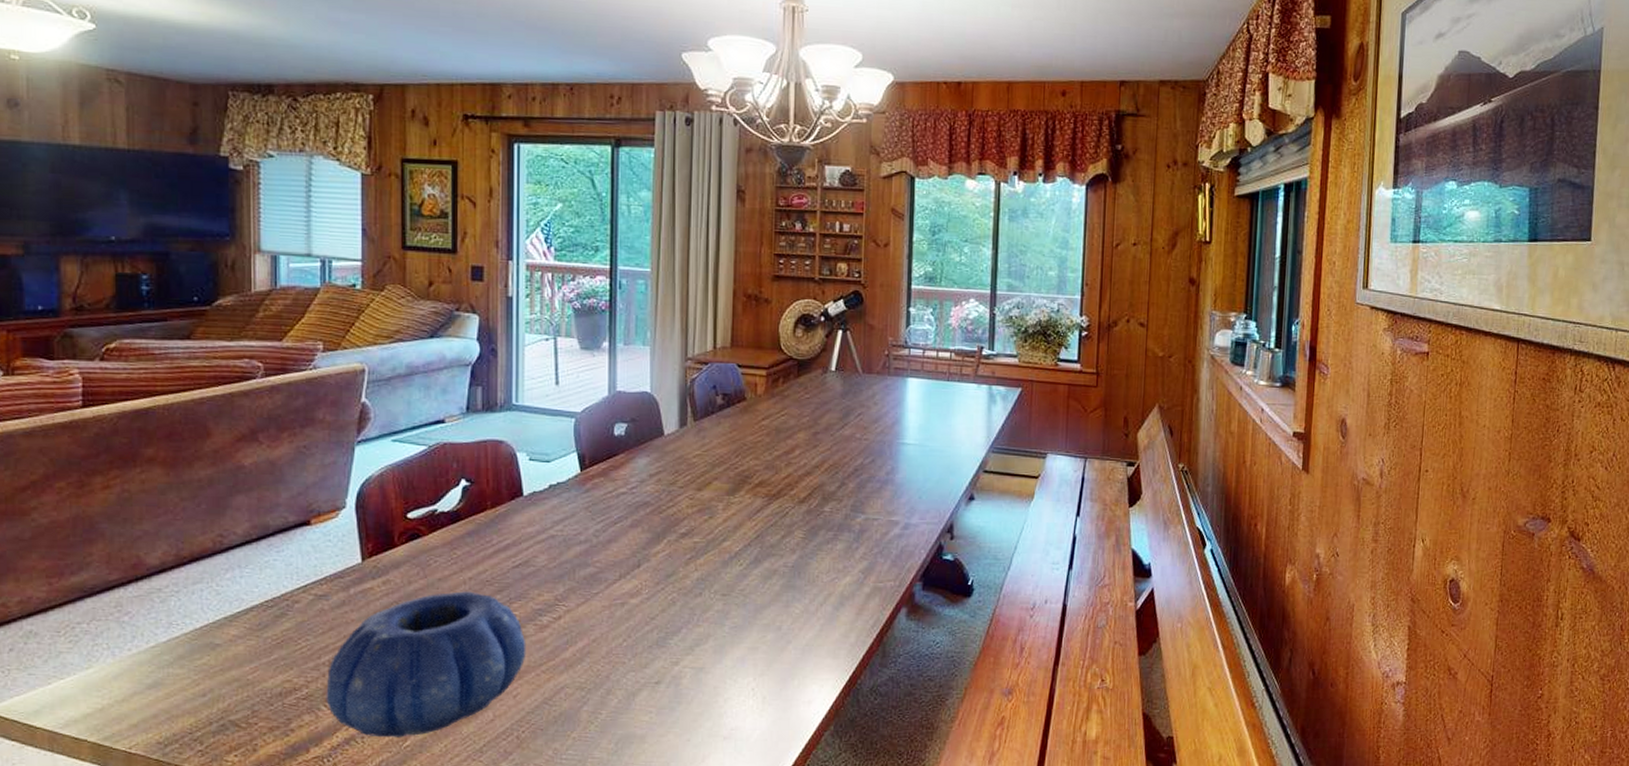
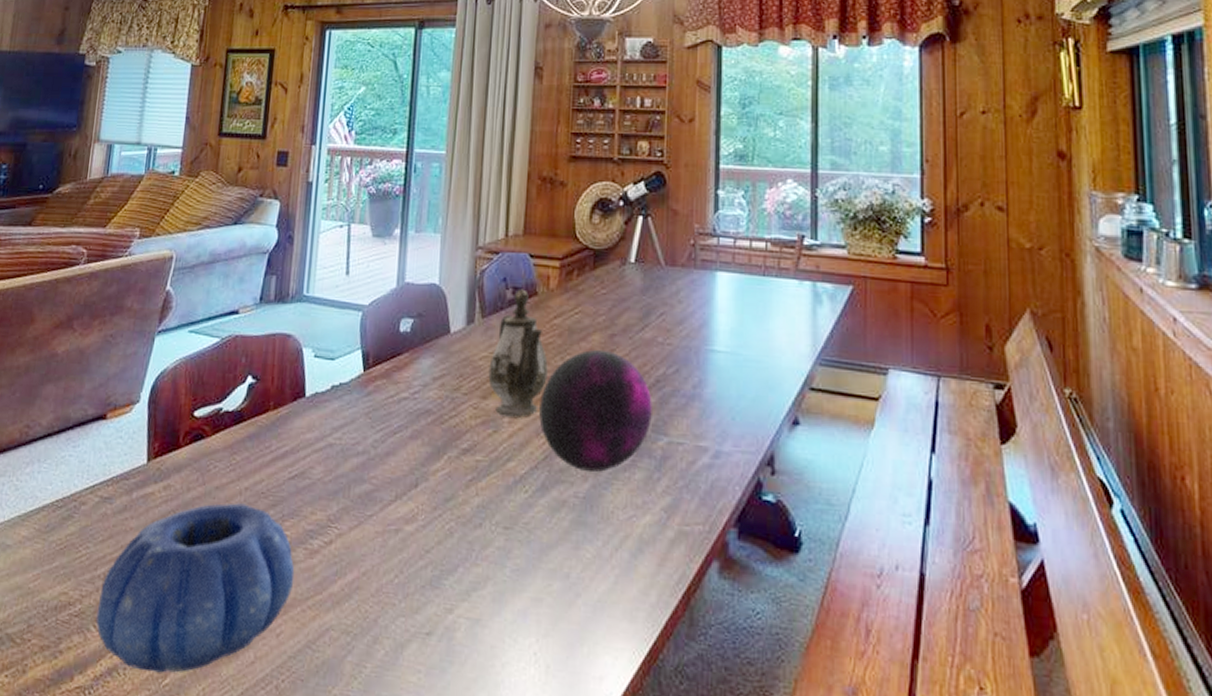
teapot: none [702,395,758,505] -> present [488,289,548,417]
decorative orb: none [751,446,851,545] -> present [539,350,652,472]

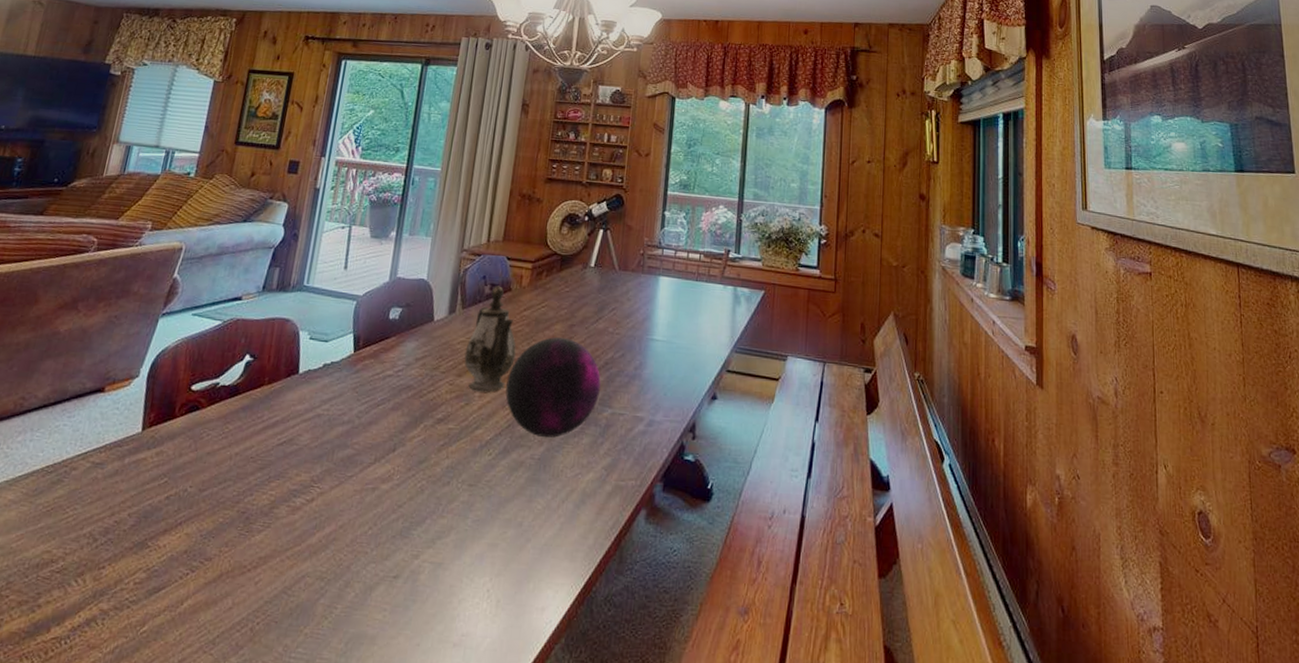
decorative bowl: present [95,503,295,673] -> none [77,467,277,622]

